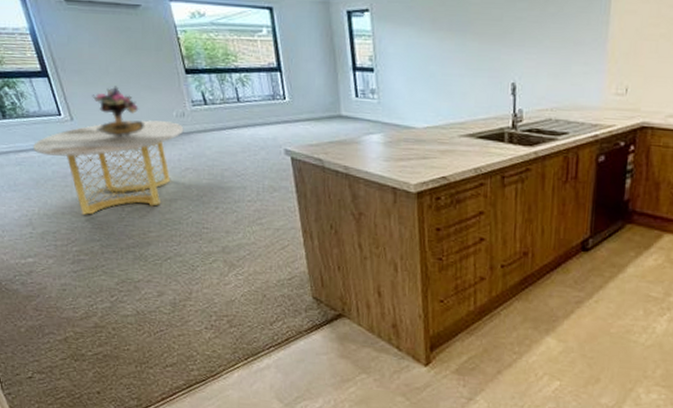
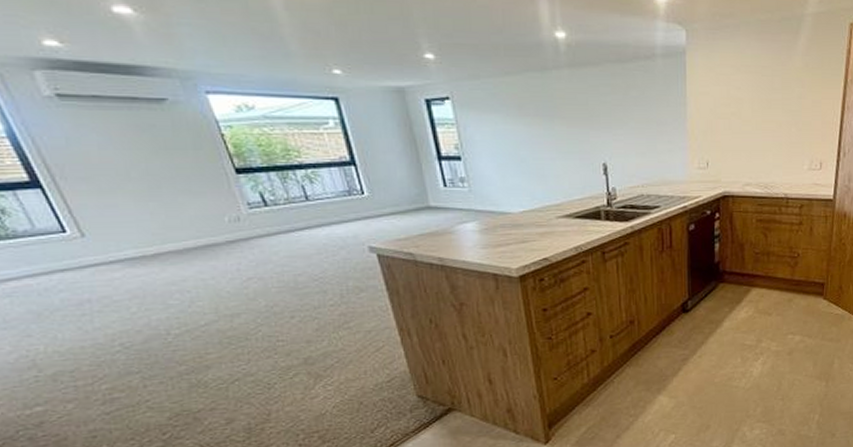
dining table: present [32,120,184,215] -> none [26,228,241,346]
bouquet: present [92,86,144,137] -> none [109,193,187,251]

